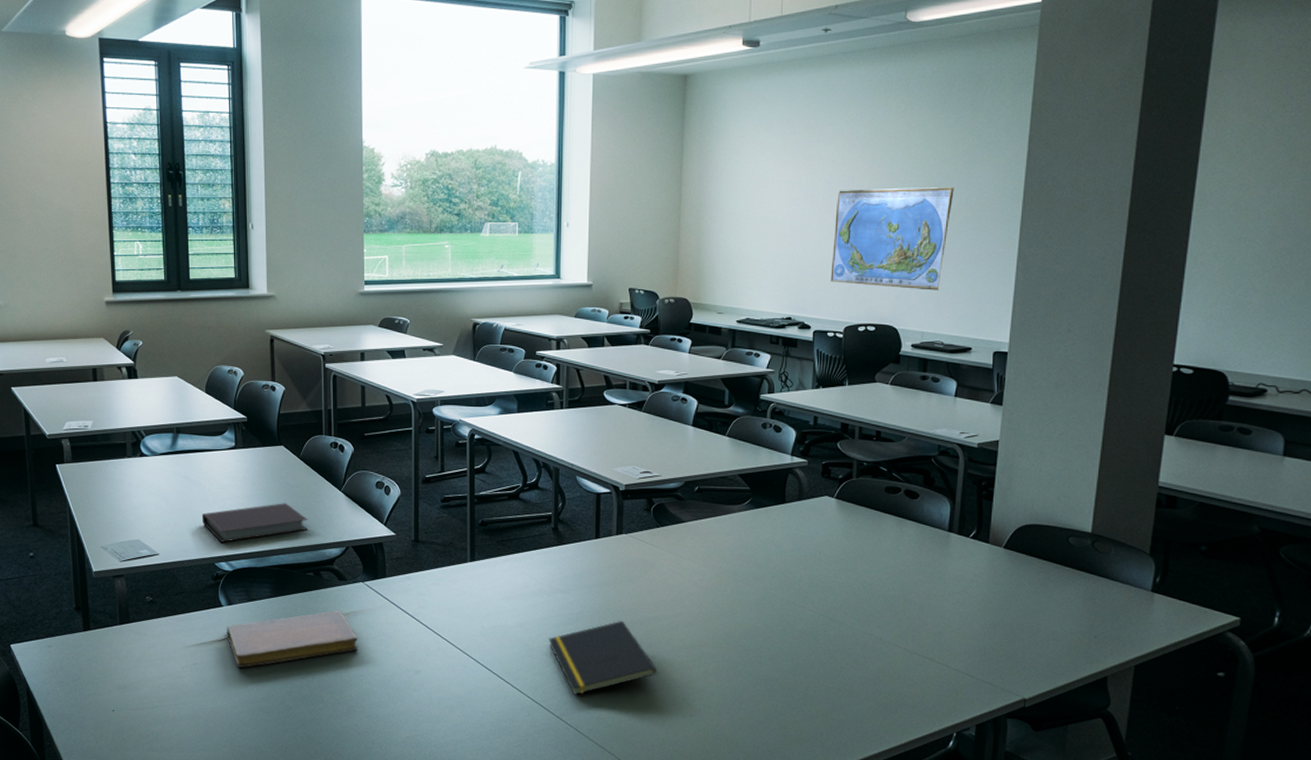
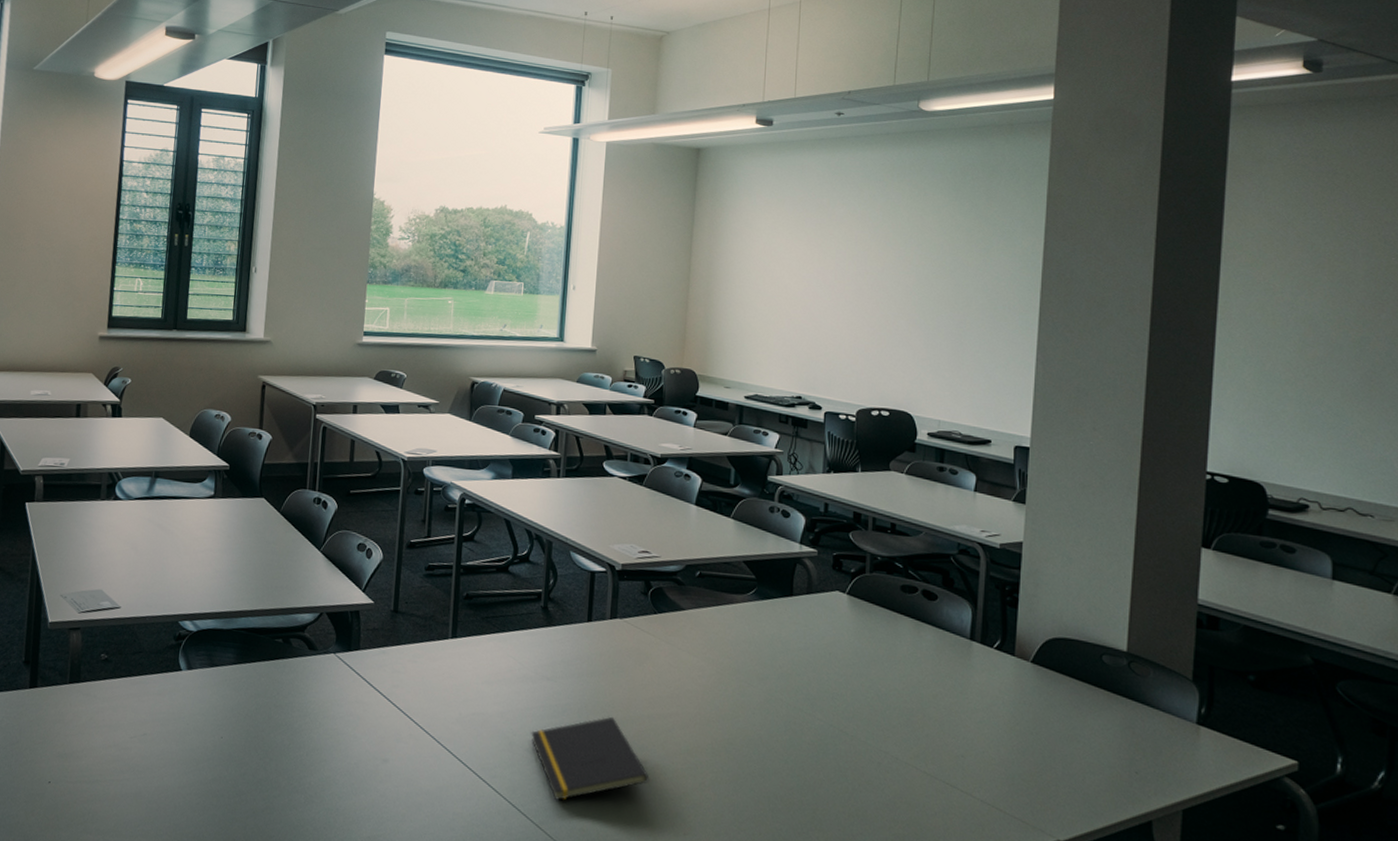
notebook: present [202,503,308,542] -> none [170,560,282,599]
notebook: present [227,610,359,668] -> none [182,683,324,743]
world map: present [830,187,954,291] -> none [842,270,970,378]

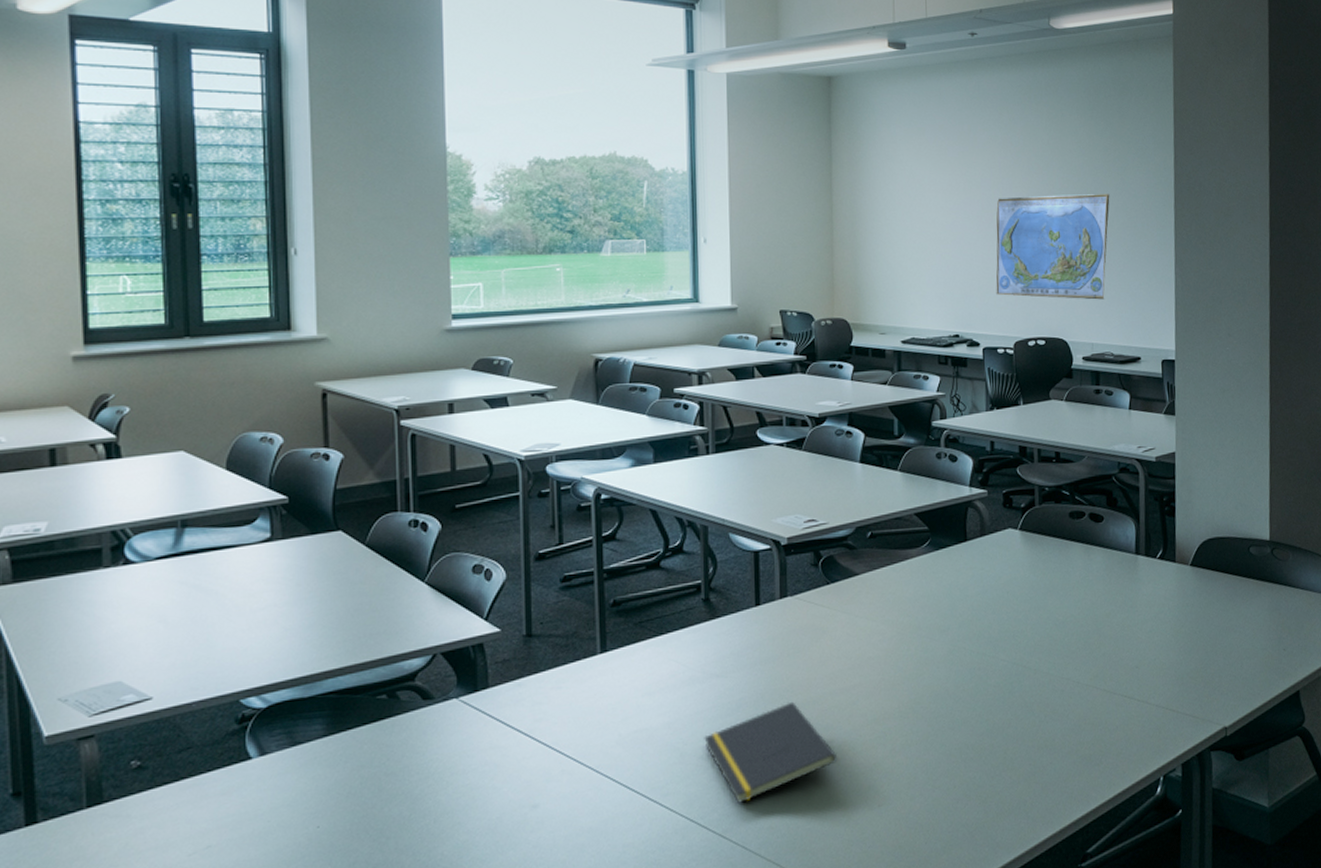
world map: none [842,270,970,378] -> present [996,194,1110,300]

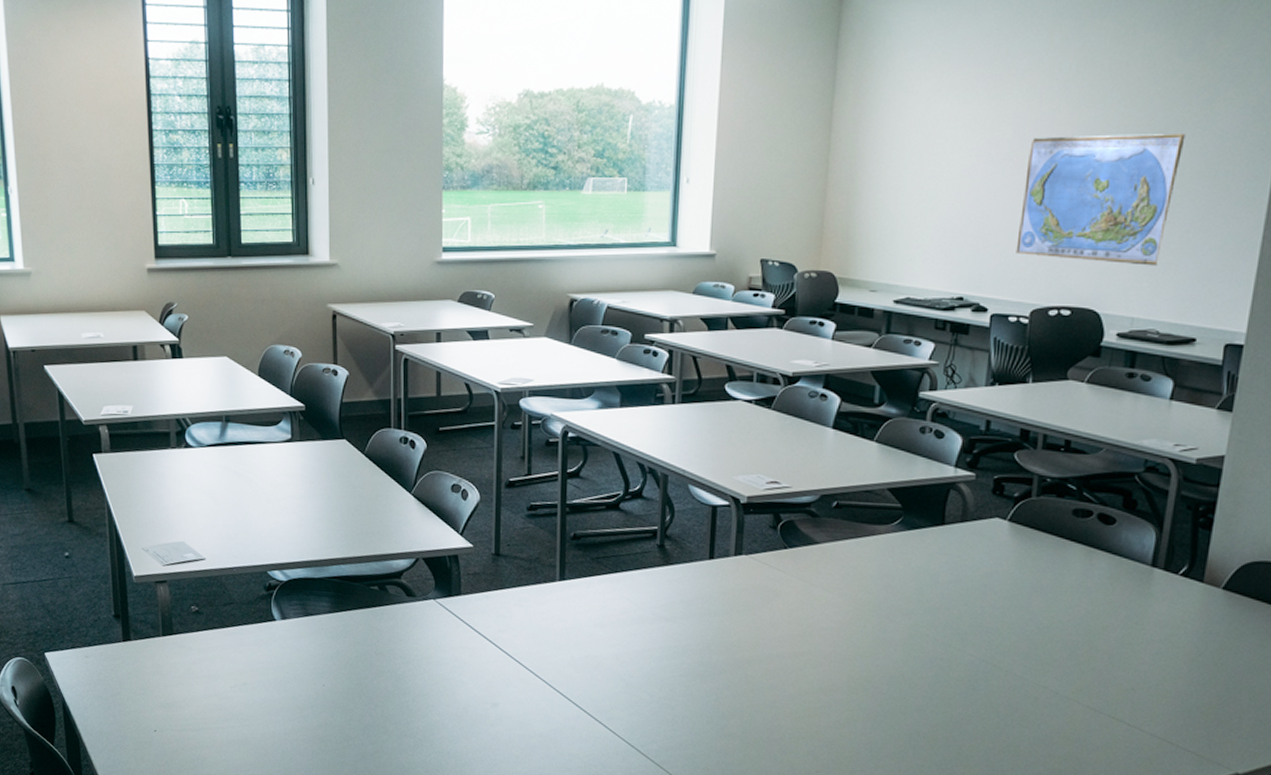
notepad: present [704,701,838,803] -> none [649,656,779,741]

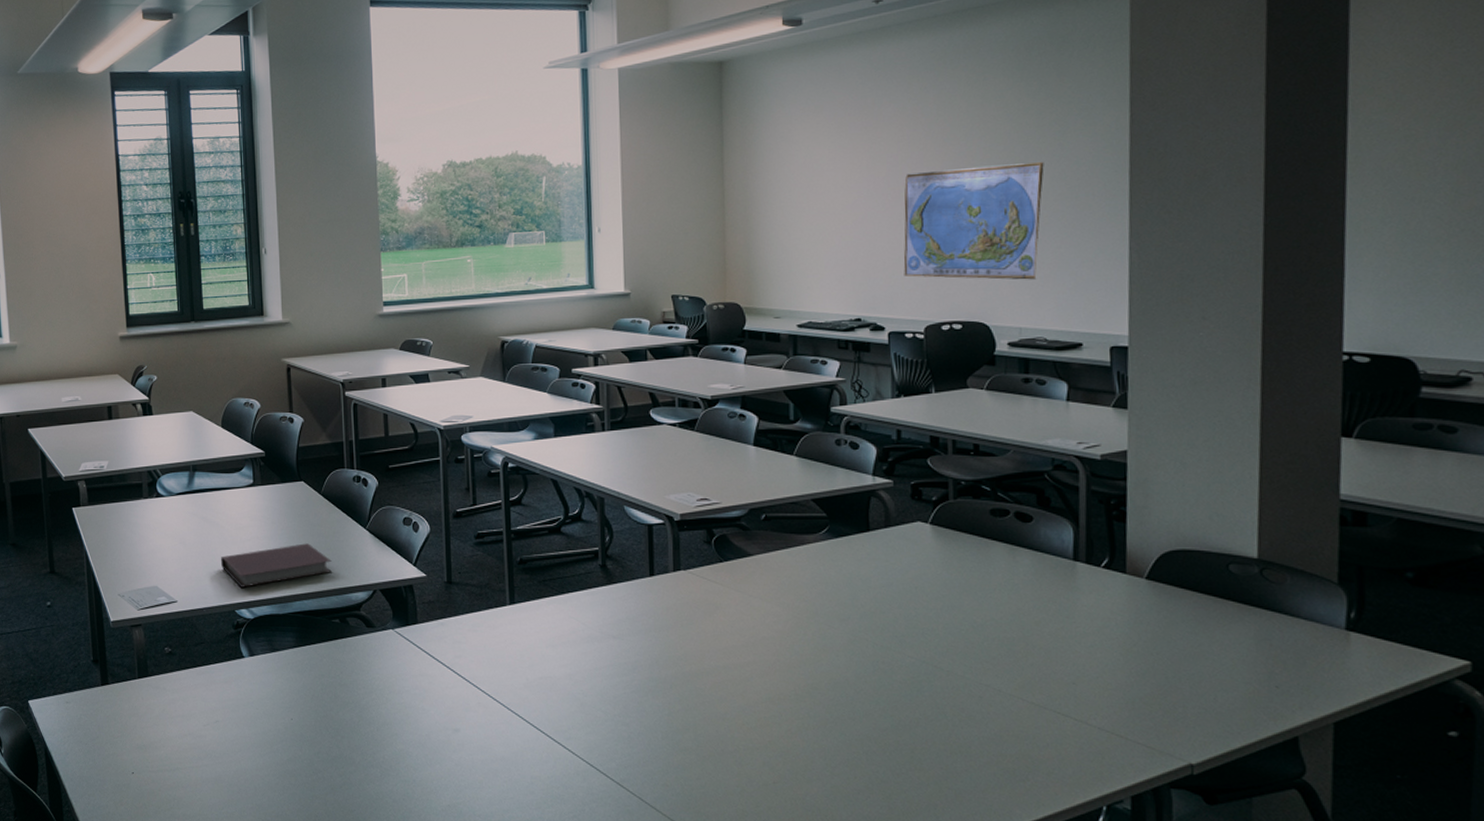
notebook: none [254,505,373,548] -> present [221,543,332,588]

